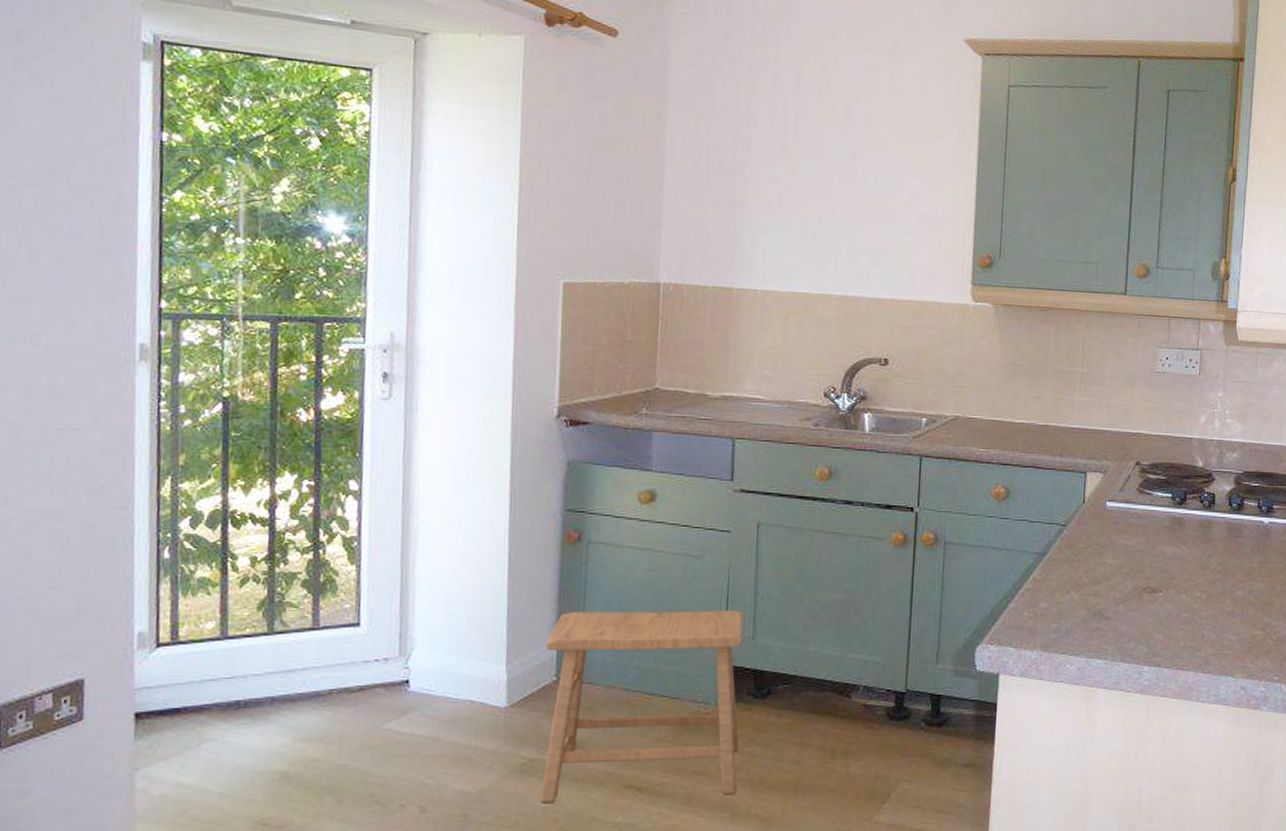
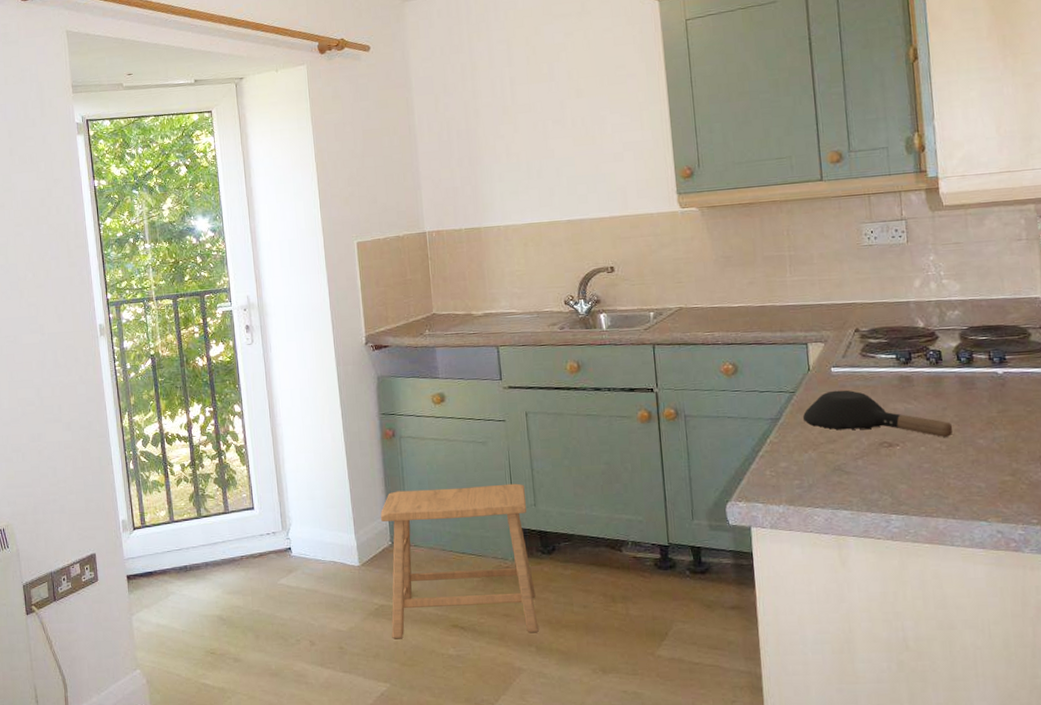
frying pan: none [1071,527,1215,585] -> present [803,390,953,437]

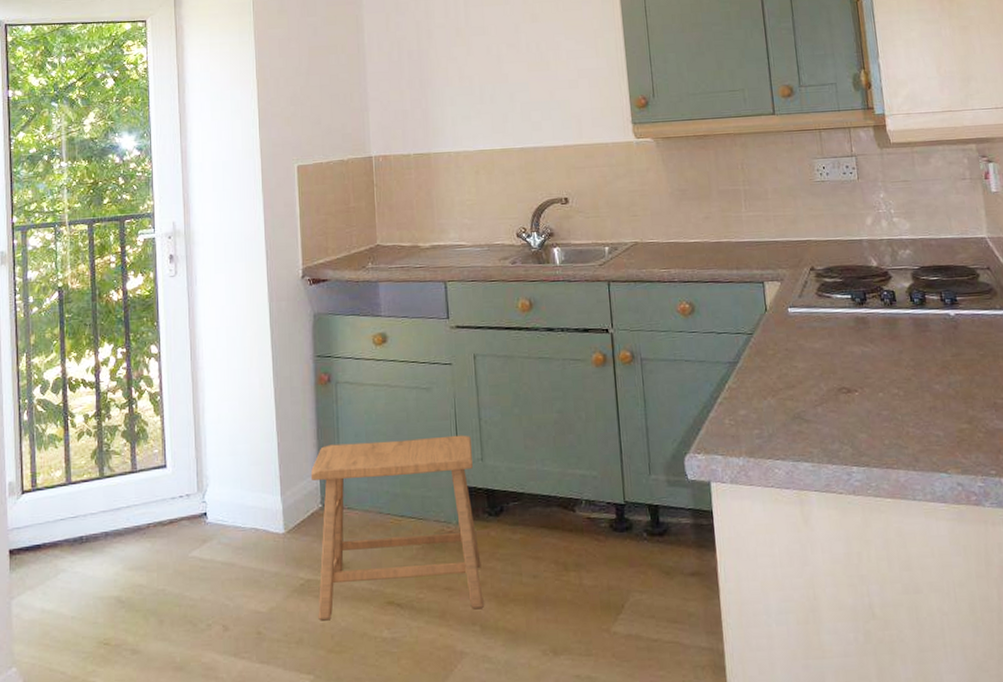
frying pan: present [803,390,953,437] -> none [761,331,910,382]

